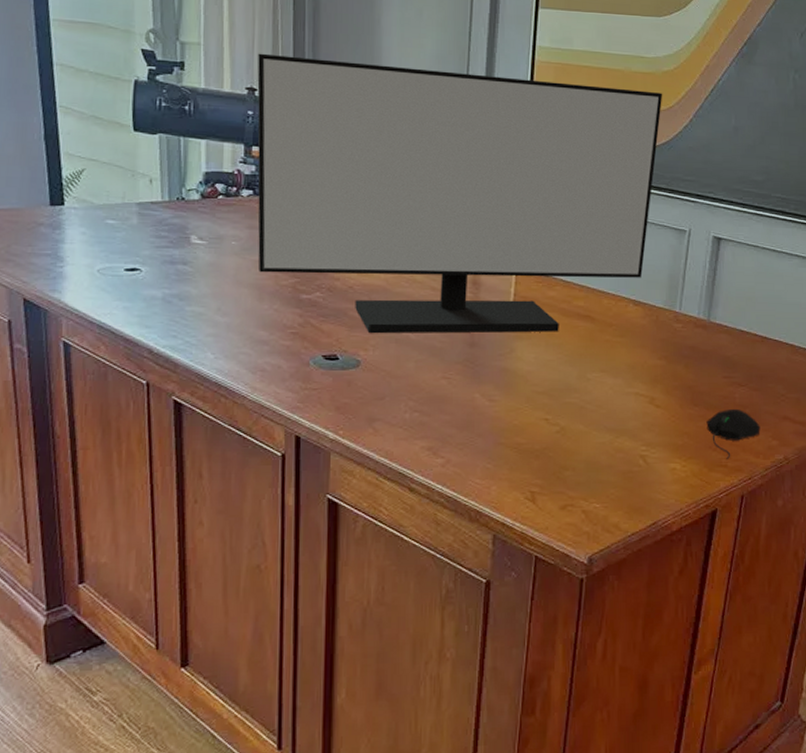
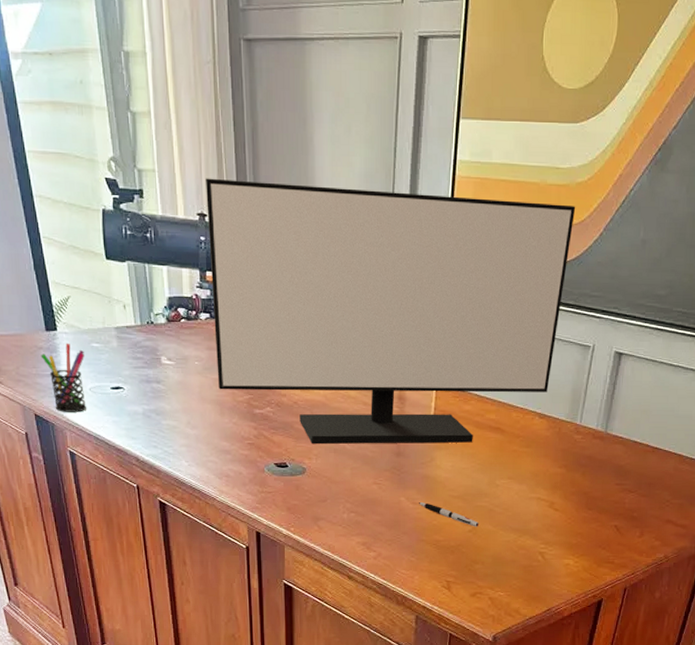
pen holder: none [40,219,96,297] -> present [41,343,87,412]
pen: none [496,399,568,427] -> present [419,502,479,527]
computer mouse: present [706,408,761,459] -> none [598,512,646,557]

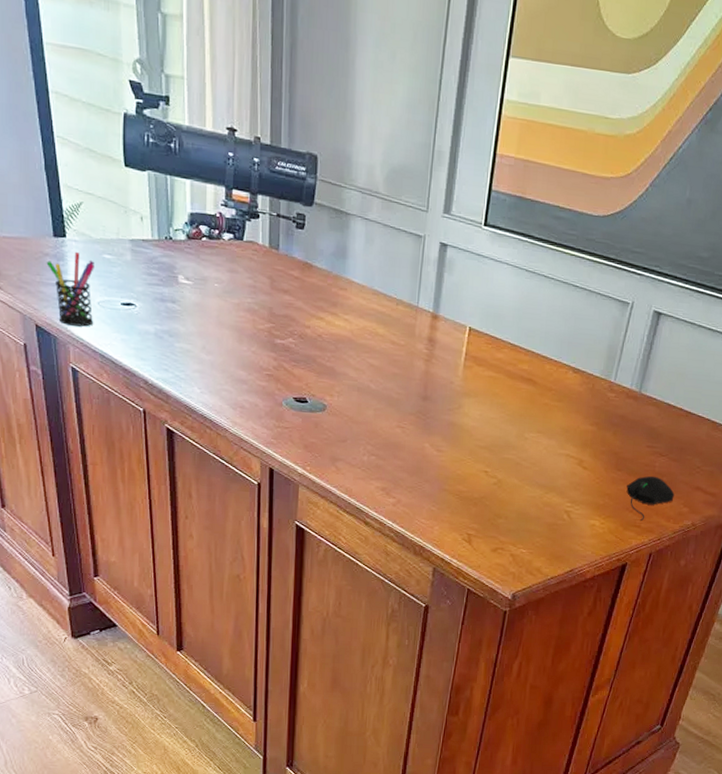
monitor: present [206,178,576,445] -> none [237,91,623,392]
pen: present [419,502,479,527] -> none [443,450,504,480]
computer mouse: none [598,512,646,557] -> present [626,476,675,521]

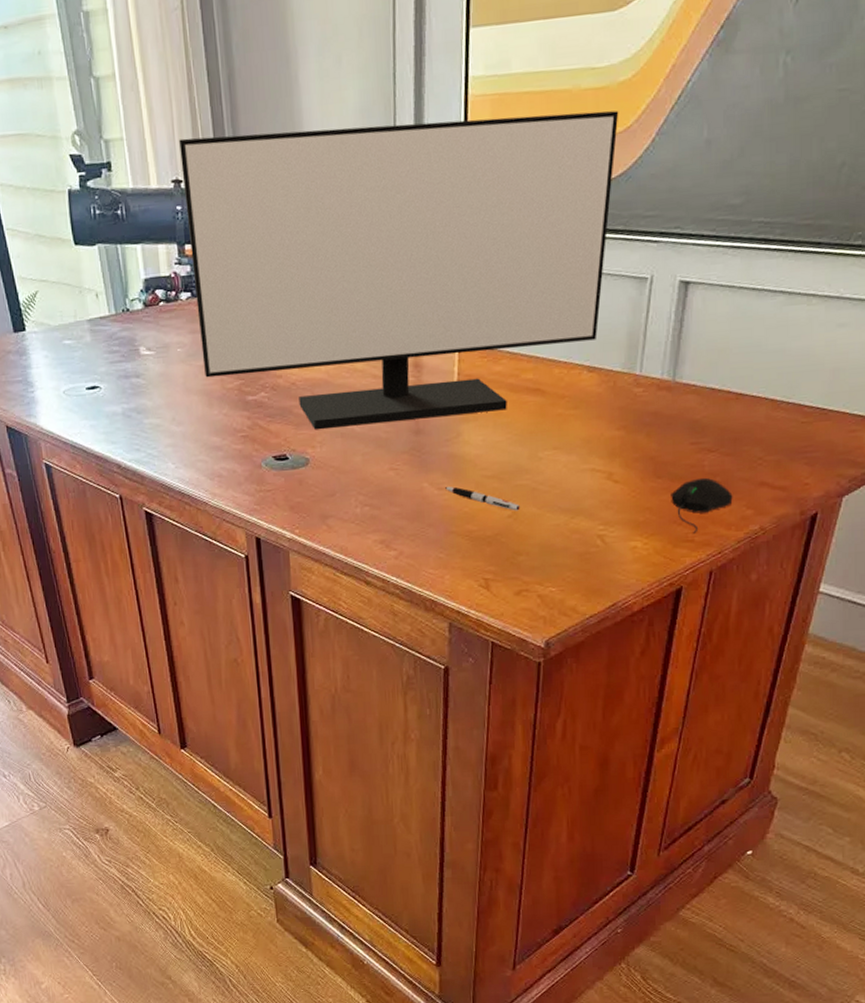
pen holder: present [46,251,94,327] -> none [9,343,62,421]
monitor: none [237,91,623,392] -> present [179,110,619,430]
pen: none [443,450,504,480] -> present [445,486,520,511]

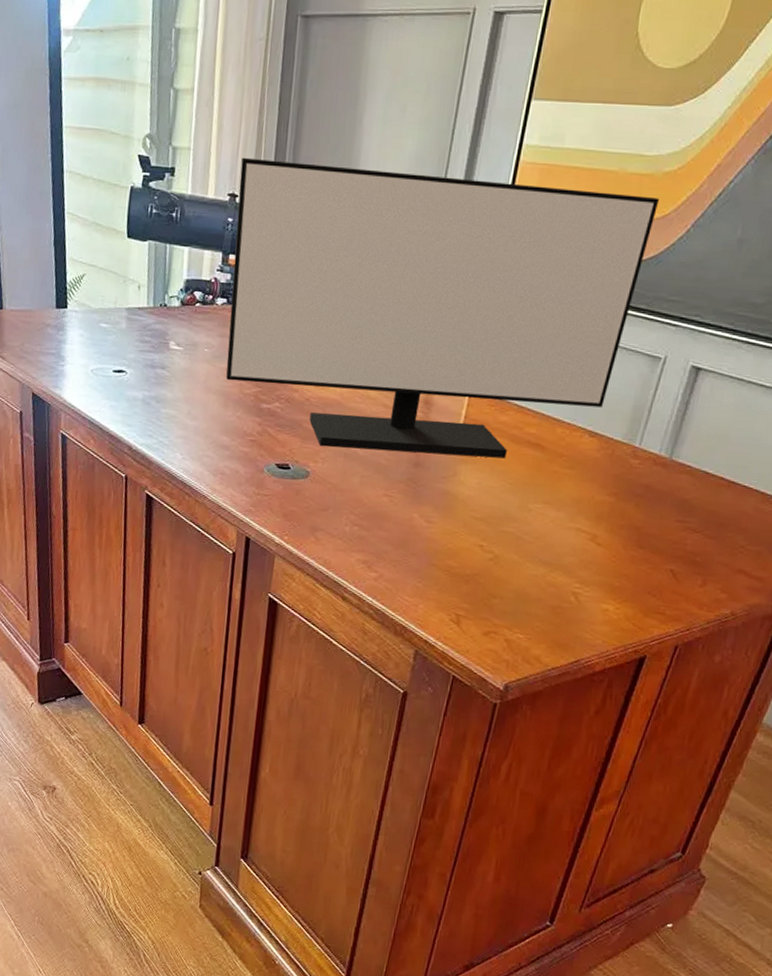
pen: present [445,486,520,511] -> none [434,521,502,556]
computer mouse: present [671,477,733,533] -> none [648,555,710,607]

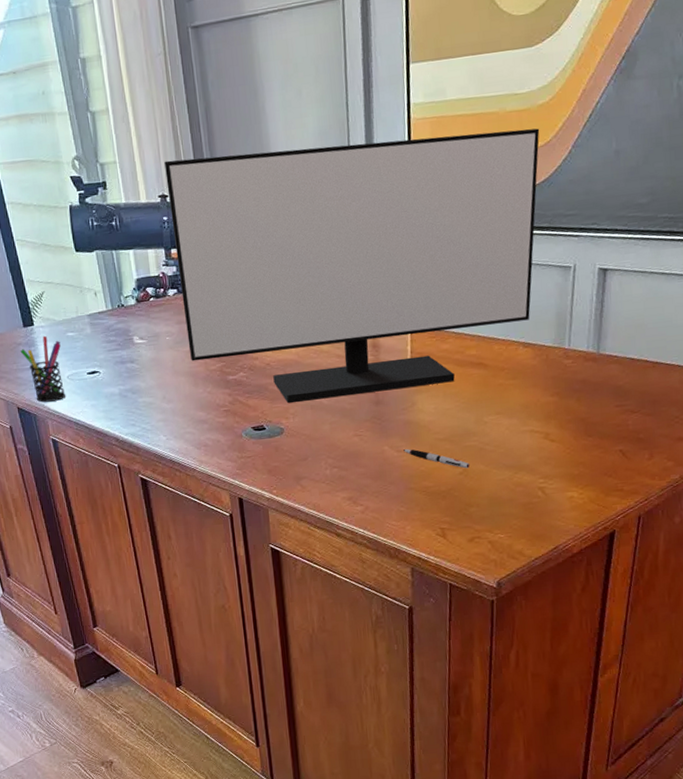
pen holder: none [47,321,91,394] -> present [20,335,66,403]
pen: none [434,521,502,556] -> present [404,449,470,469]

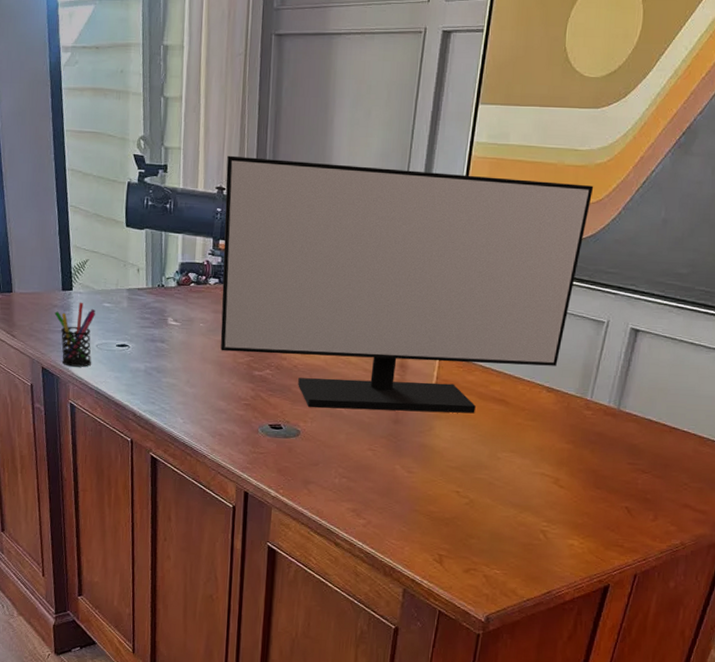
pen: present [404,449,470,469] -> none [414,471,477,500]

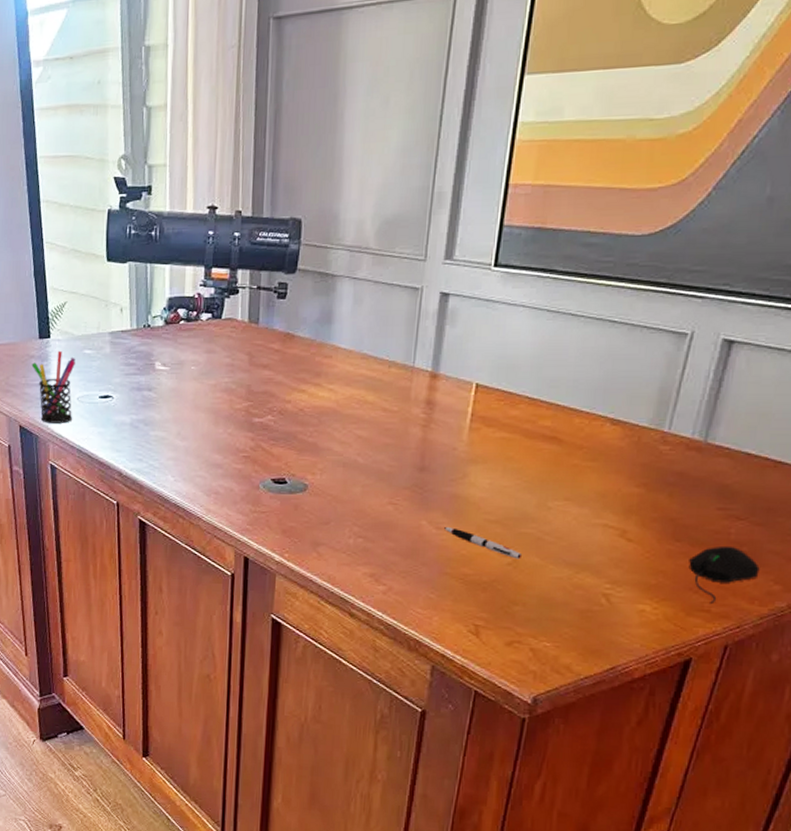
monitor: present [220,155,594,414] -> none [214,162,675,458]
pen: none [414,471,477,500] -> present [444,527,521,559]
computer mouse: none [607,493,660,540] -> present [688,545,760,603]

